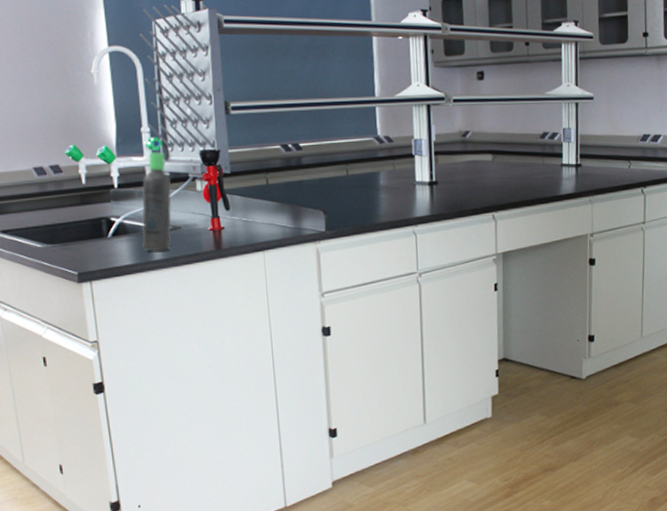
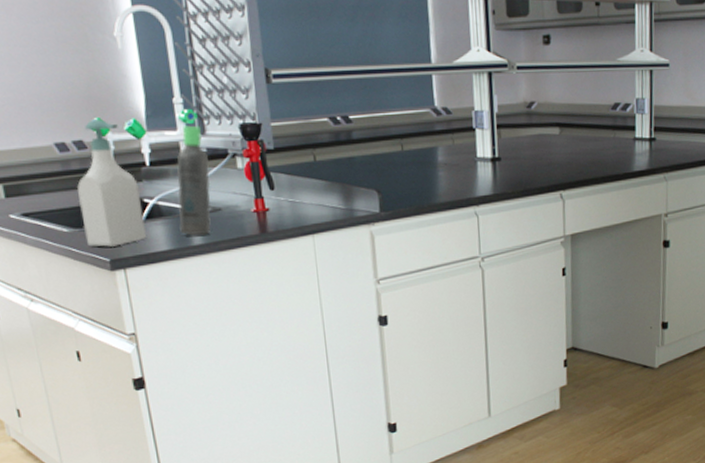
soap bottle: none [52,146,111,261] -> present [77,119,146,247]

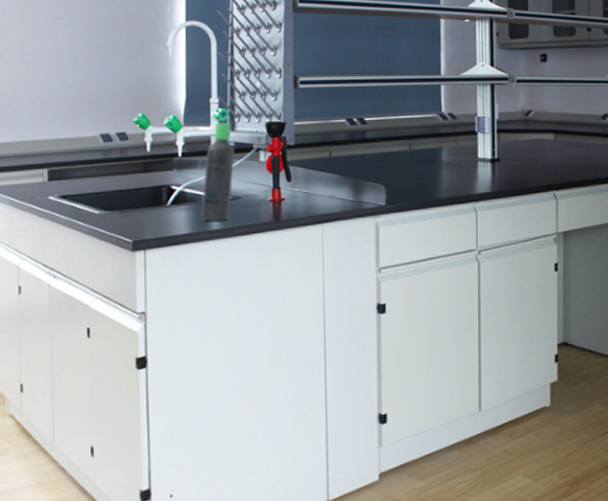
soap bottle: present [77,119,146,247] -> none [112,115,170,229]

